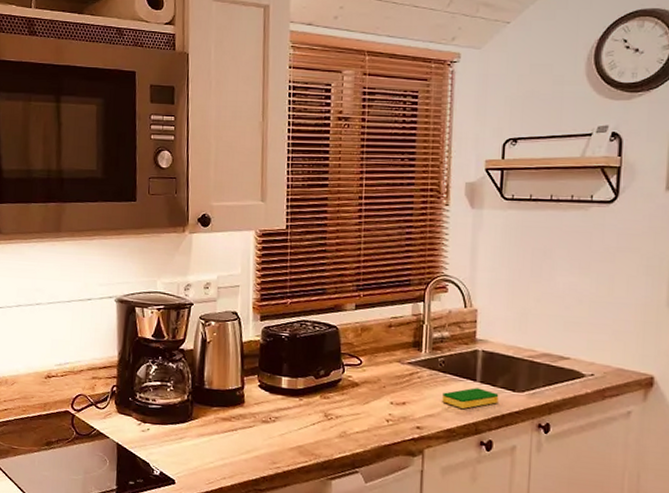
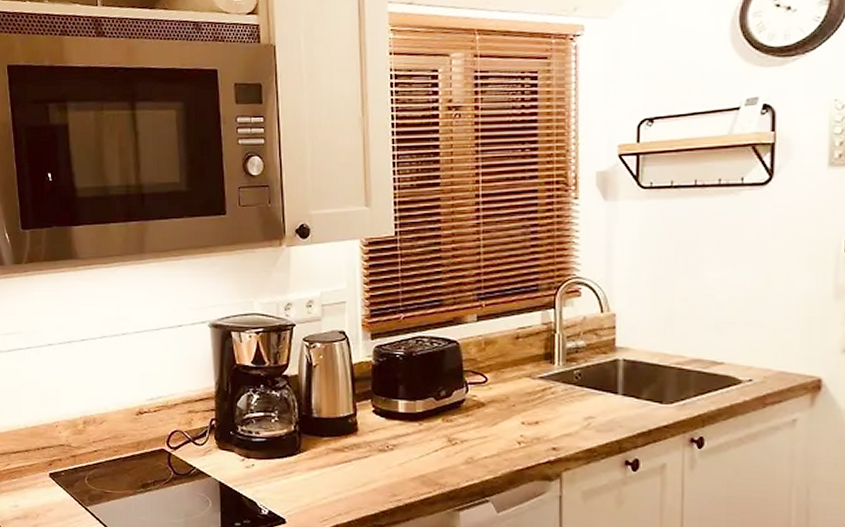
dish sponge: present [442,388,499,409] -> none [580,401,644,425]

